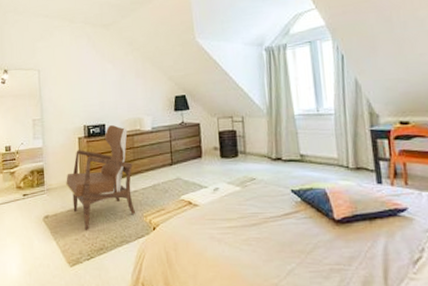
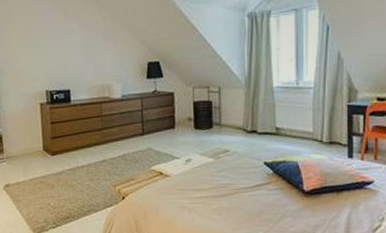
armchair: present [66,125,135,230] -> none [27,91,103,199]

